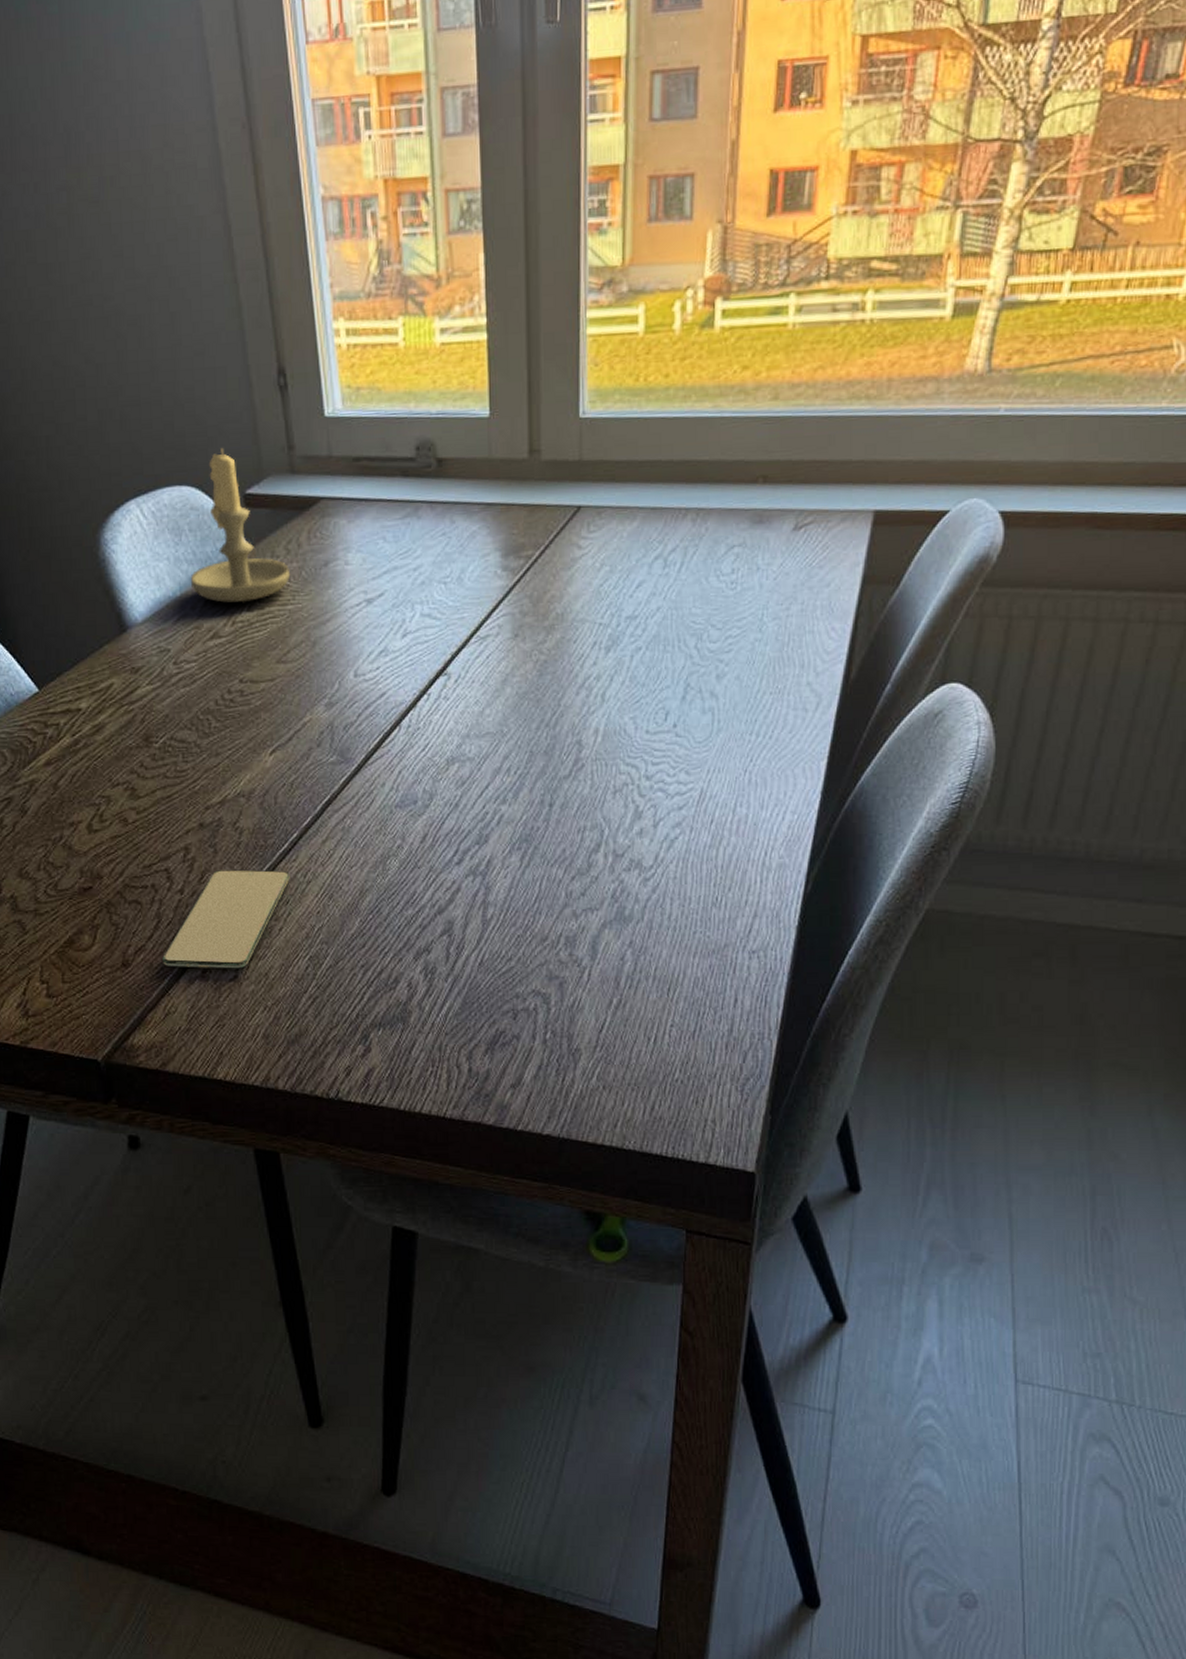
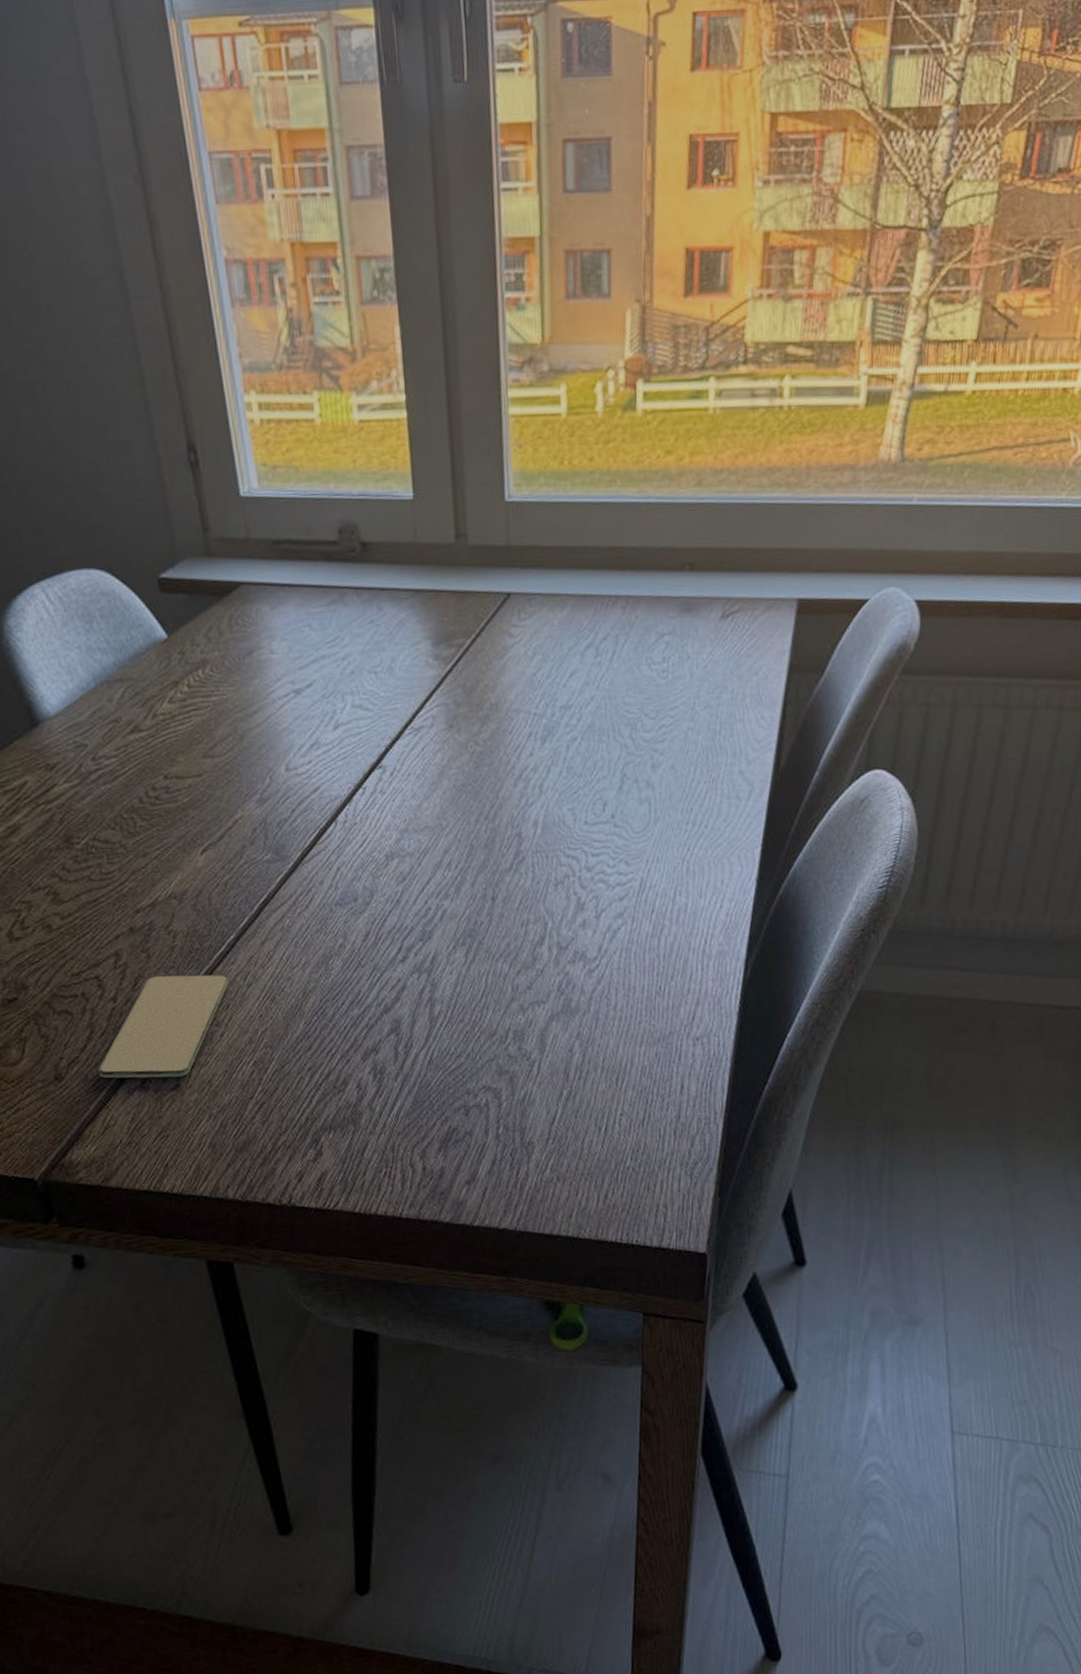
candle: present [190,447,291,603] -> none [104,528,213,695]

